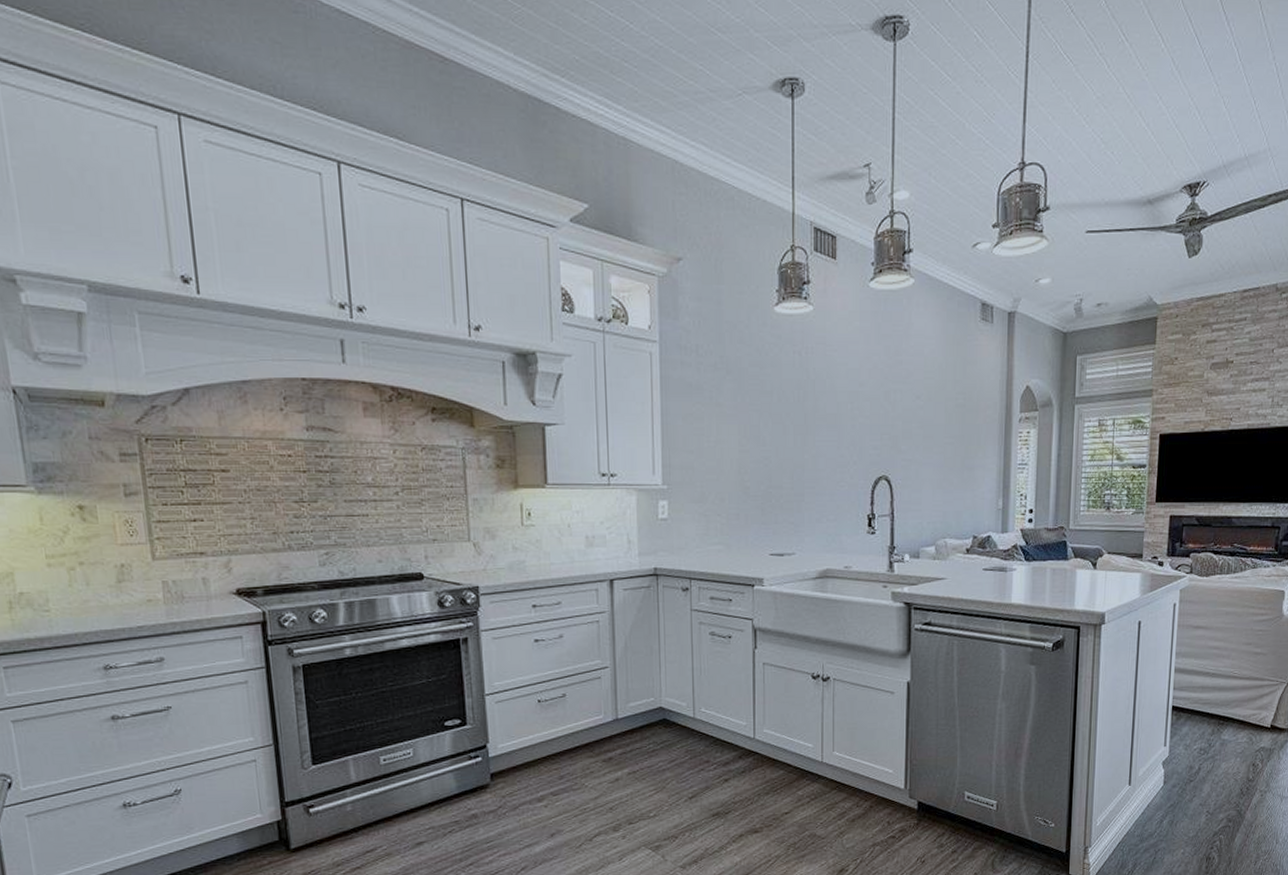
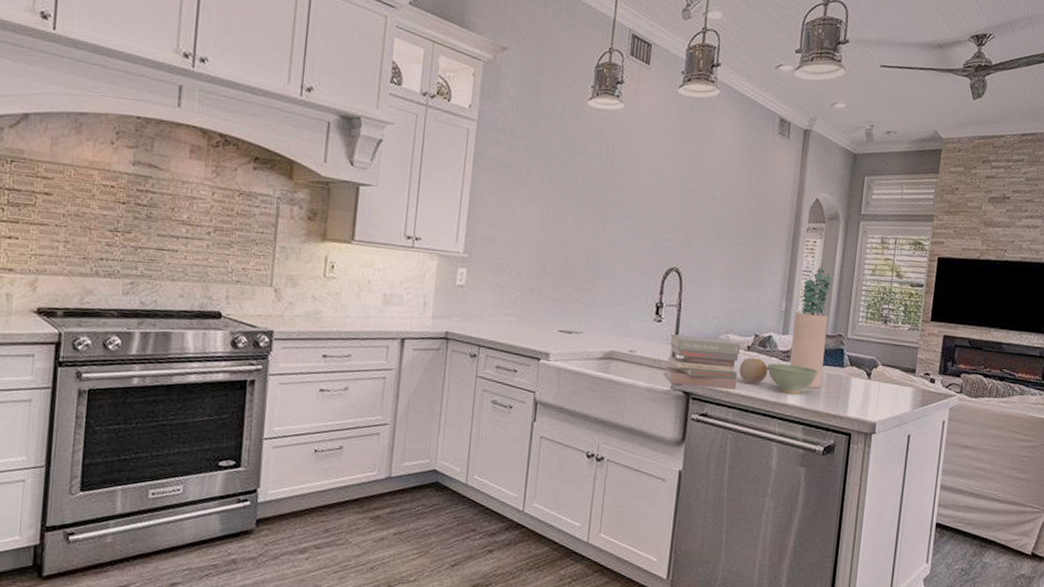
books: none [883,544,960,597] -> present [664,334,741,390]
fruit: none [959,560,990,587] -> present [739,358,768,384]
bowl: none [989,562,1042,594] -> present [767,363,819,395]
vase: none [1011,453,1048,585] -> present [790,263,831,389]

